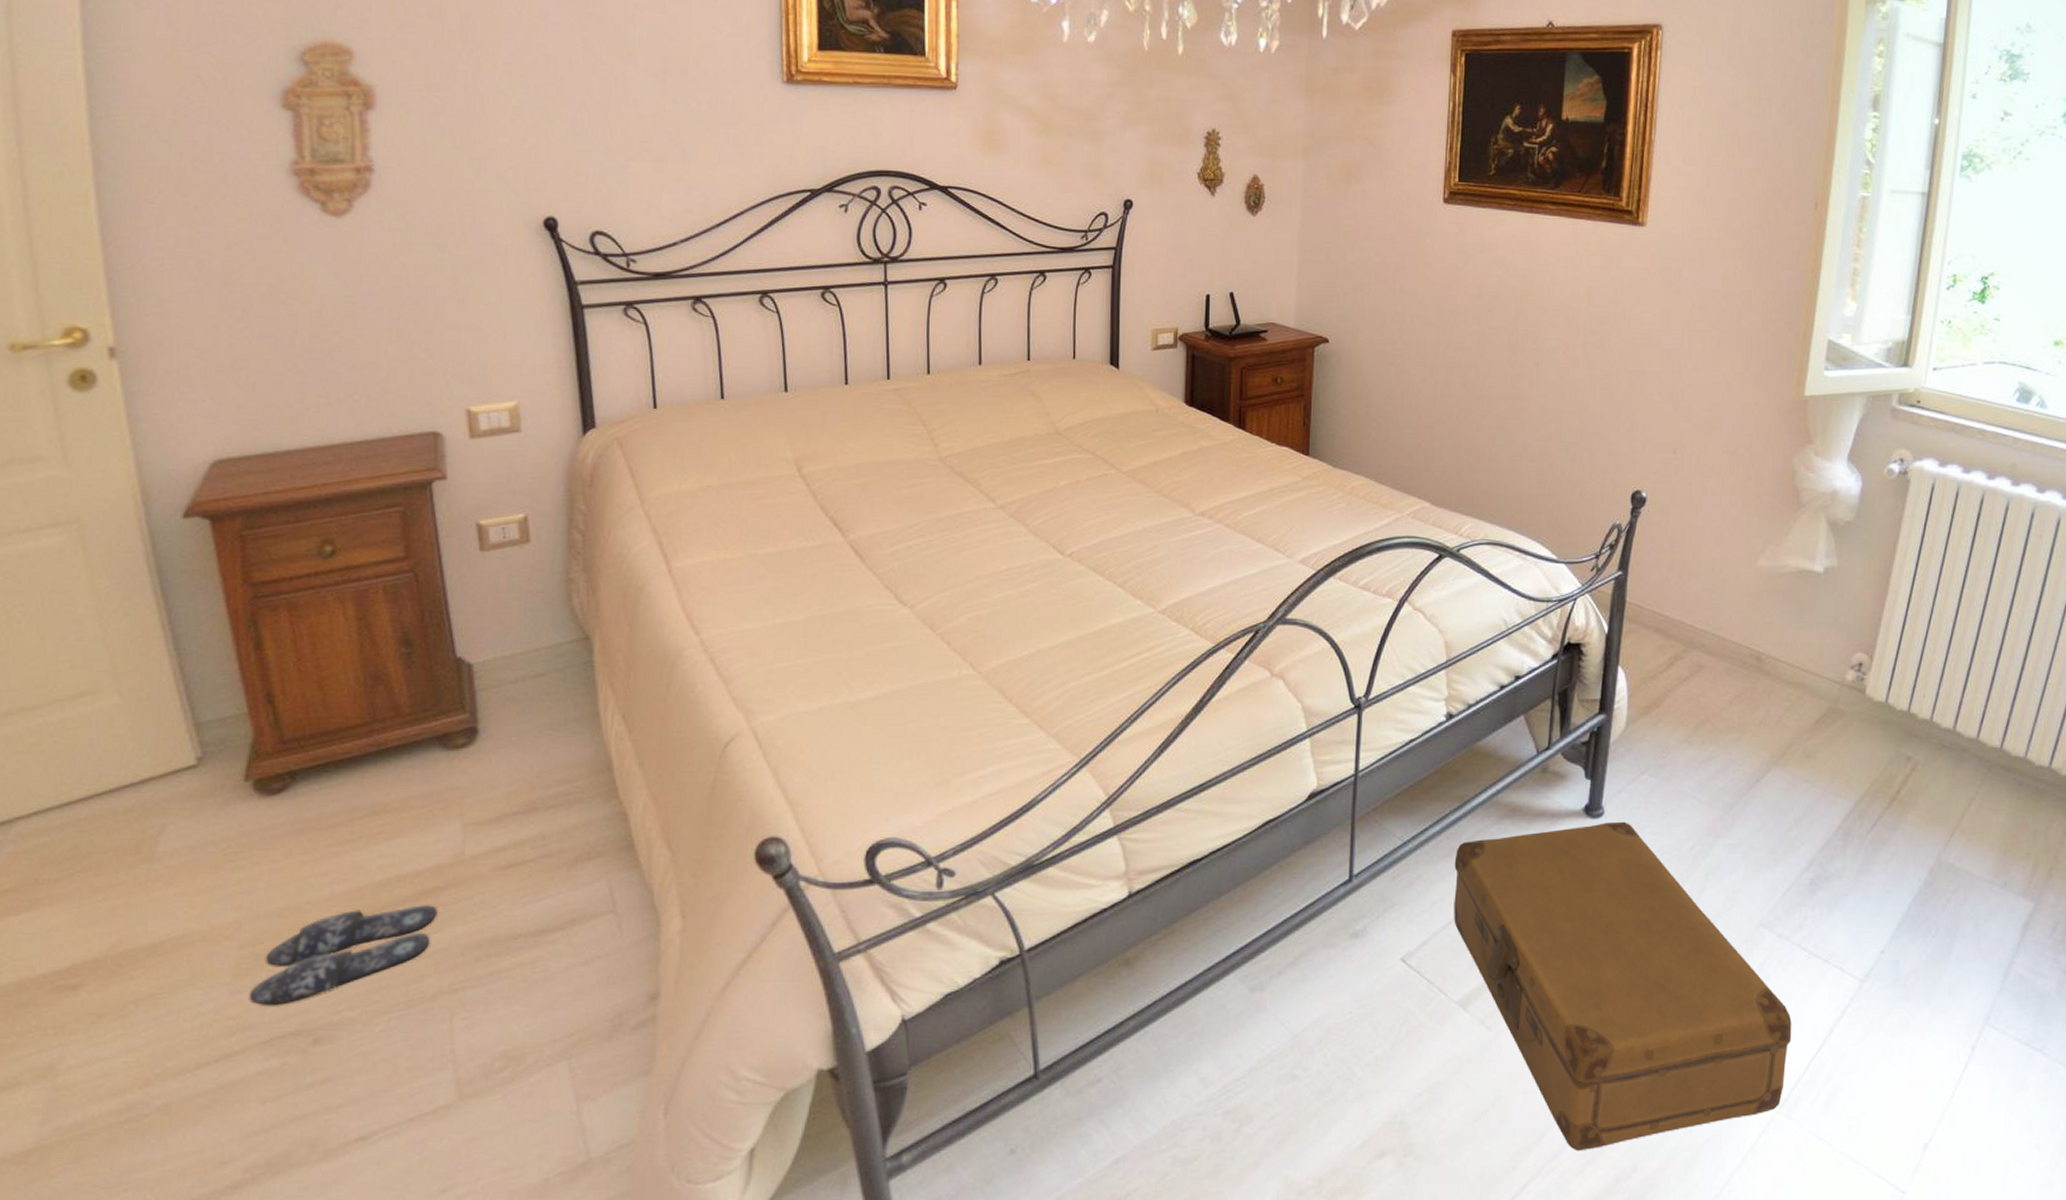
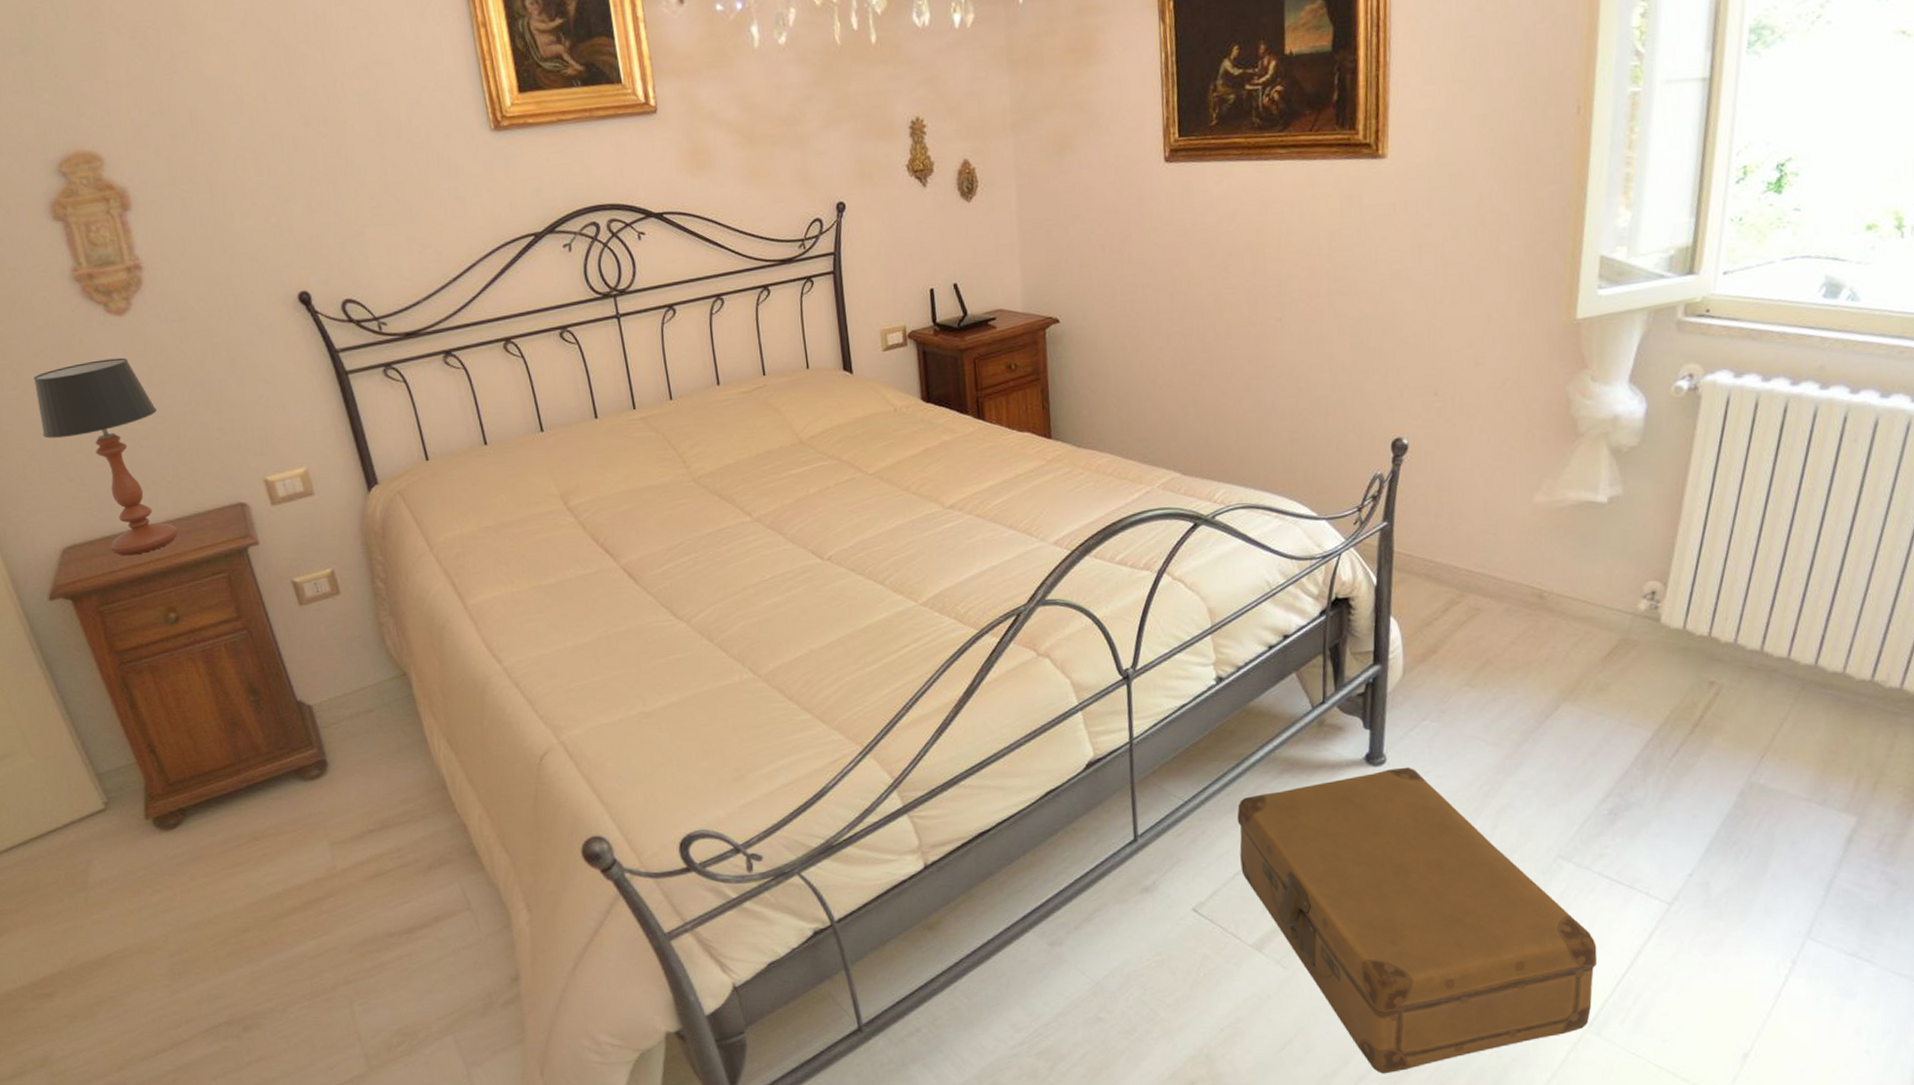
table lamp: none [217,261,359,477] -> present [34,357,179,556]
slippers: present [249,904,438,1006] -> none [186,911,323,1002]

